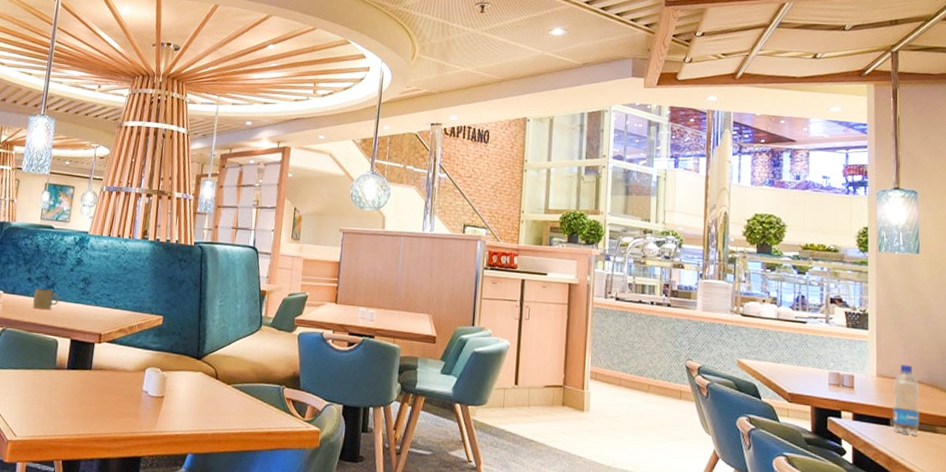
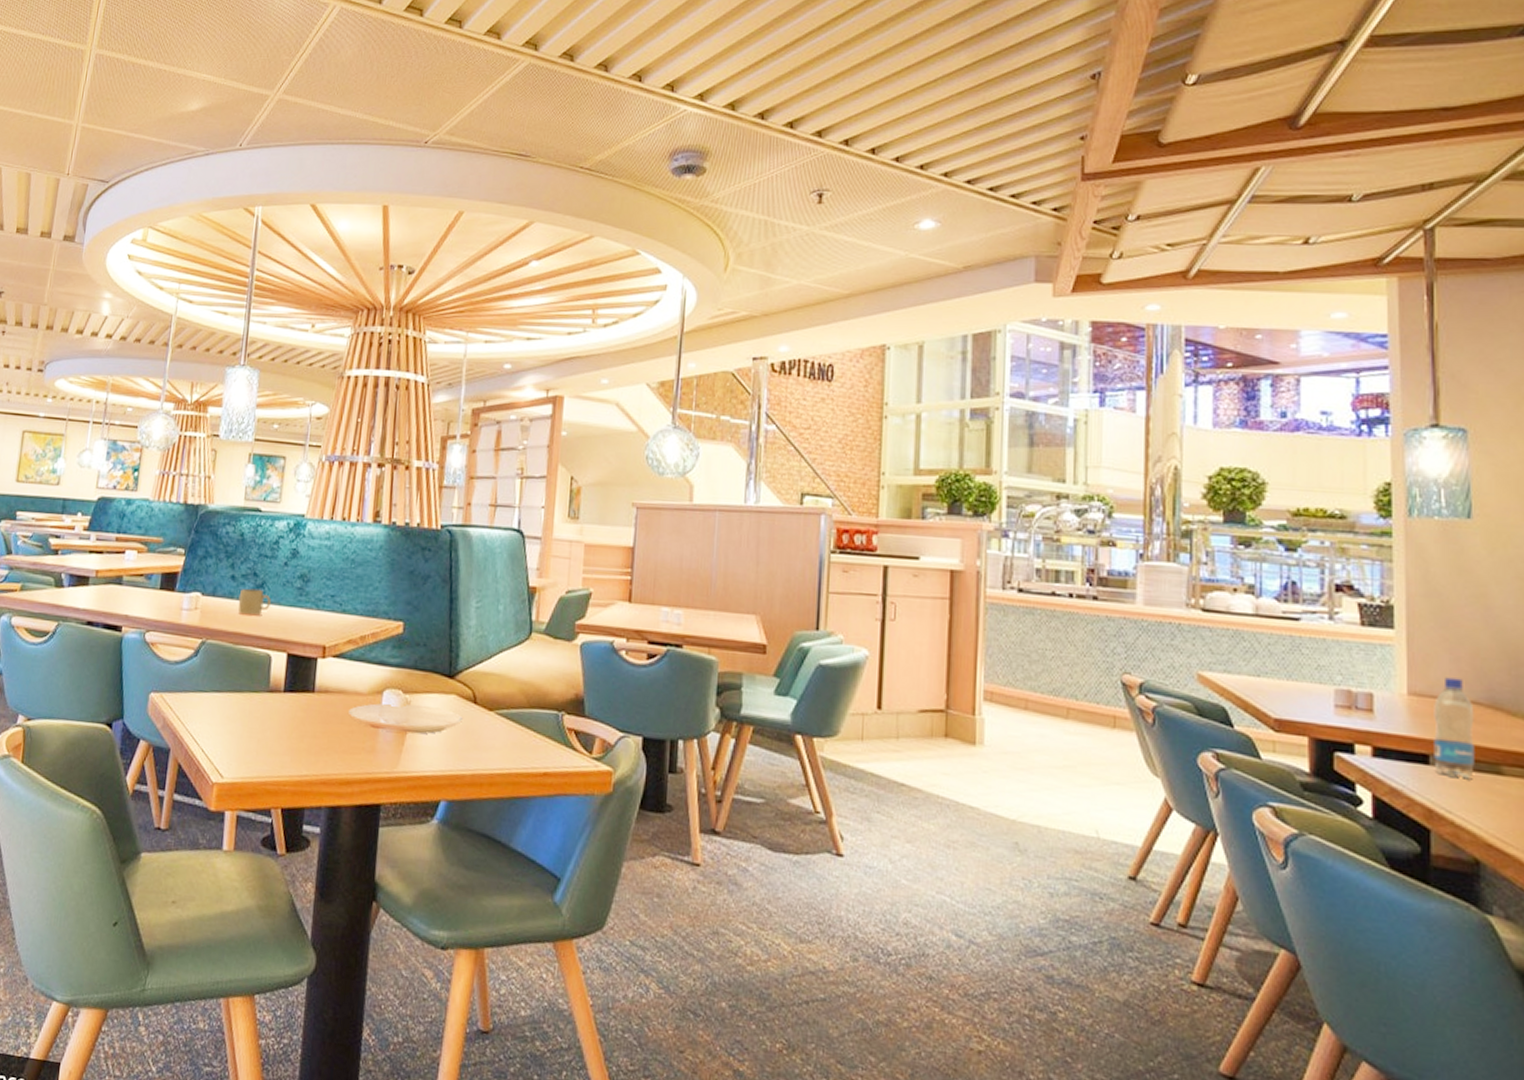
plate: none [118,378,208,402] -> present [349,703,464,734]

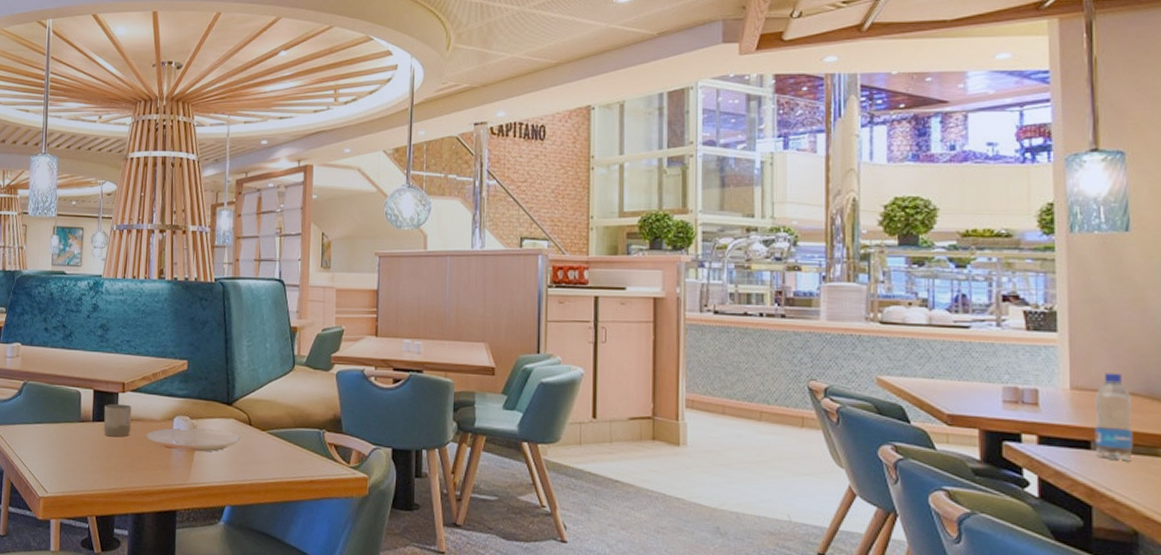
mug: present [238,588,271,616] -> none [51,338,78,360]
cup: none [297,671,333,713] -> present [104,403,132,438]

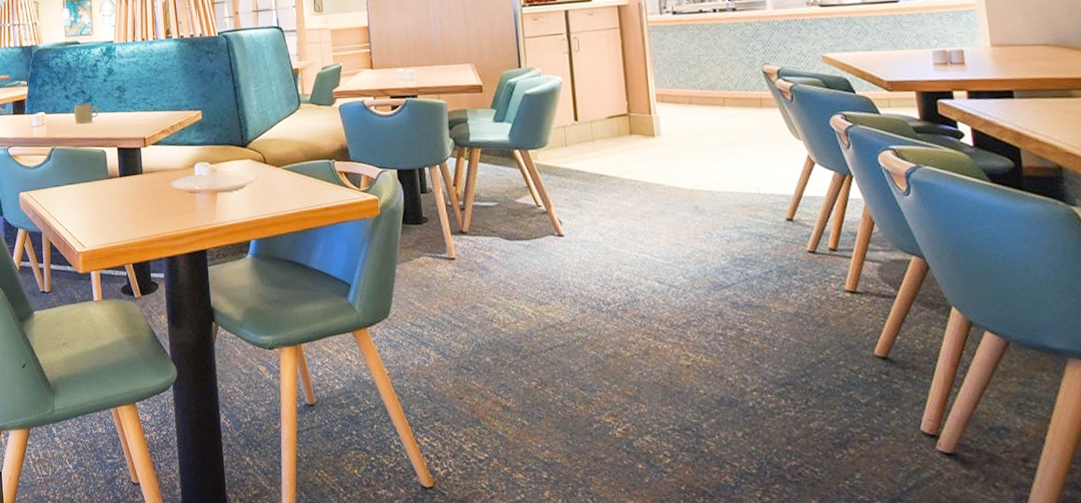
mug: none [51,338,78,360] -> present [73,102,99,124]
cup: present [104,403,132,438] -> none [129,157,156,189]
bottle: present [1095,373,1133,462] -> none [1012,27,1051,106]

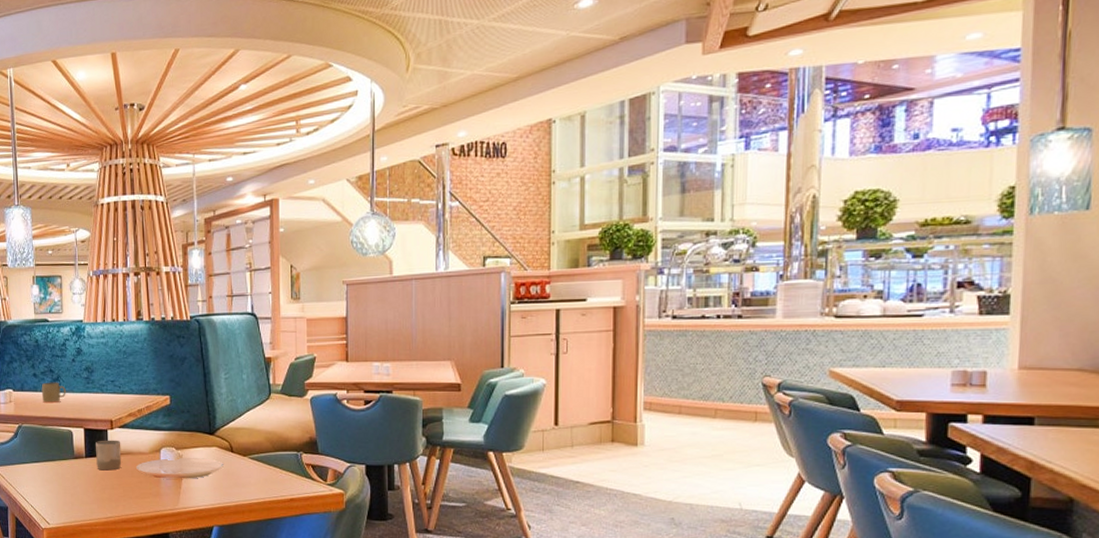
cup: none [129,157,156,189] -> present [96,440,122,471]

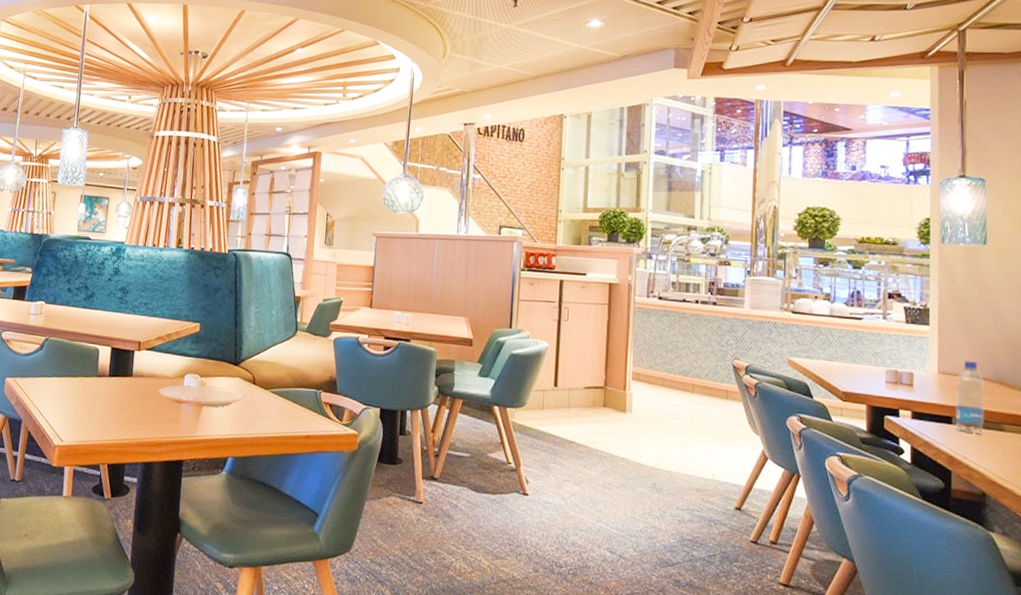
mug: present [41,382,66,403] -> none [73,298,99,319]
cup: present [96,440,122,471] -> none [119,360,147,392]
bottle: none [1038,351,1079,434] -> present [955,361,985,435]

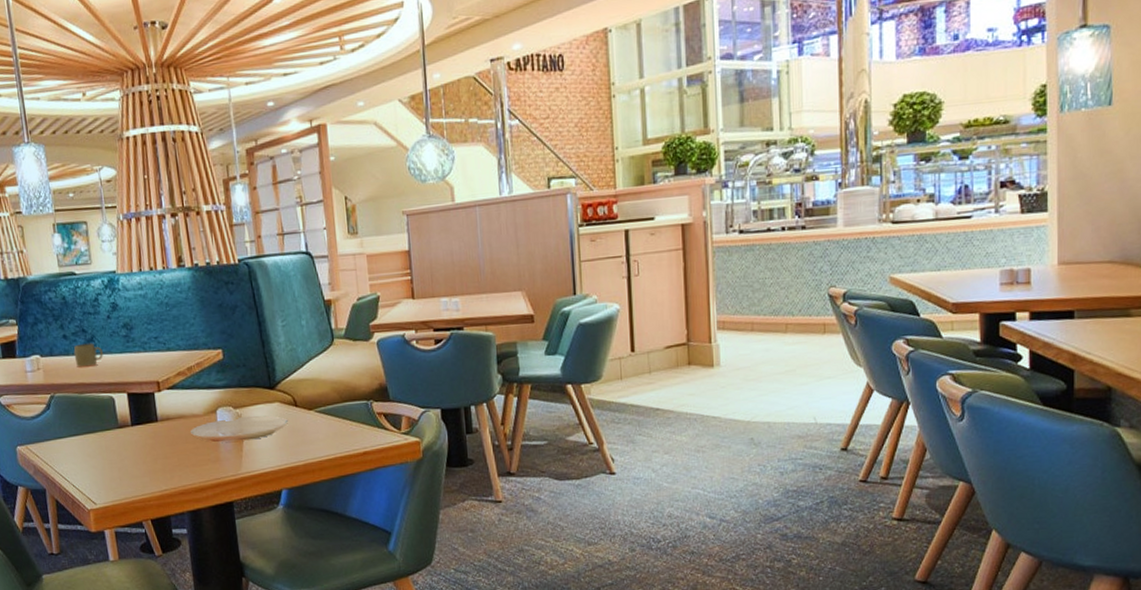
mug: none [73,298,99,319] -> present [73,343,103,367]
bottle: present [955,361,985,435] -> none [1078,244,1110,326]

